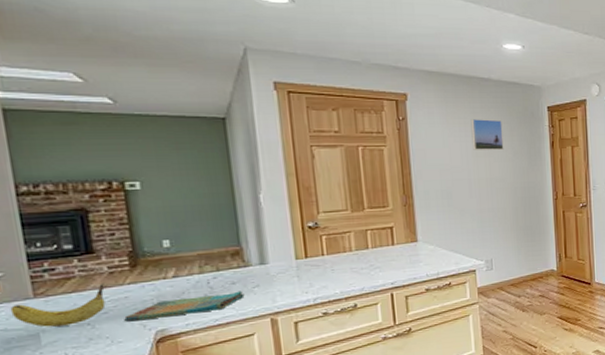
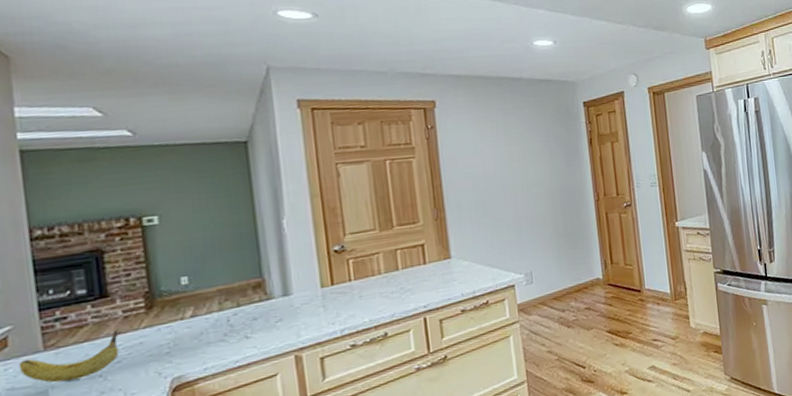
dish towel: present [124,291,245,322] -> none [138,326,267,371]
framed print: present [470,119,504,150] -> none [503,120,539,154]

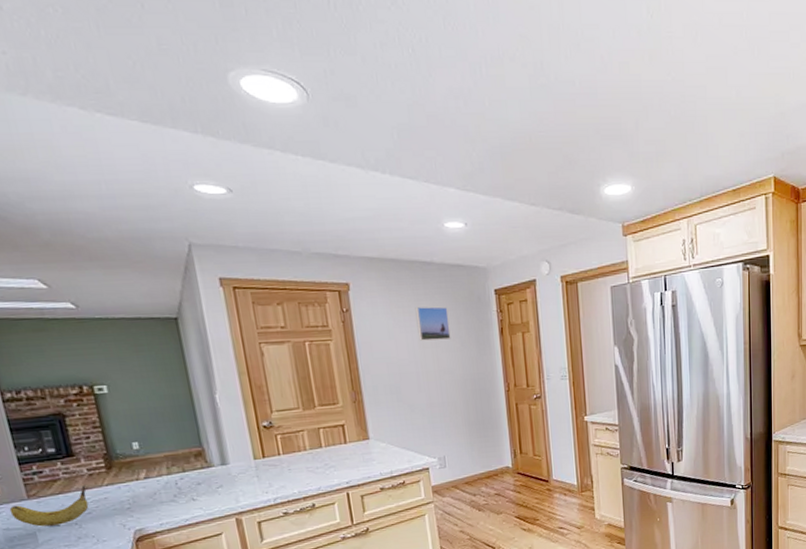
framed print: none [503,120,539,154] -> present [415,306,451,341]

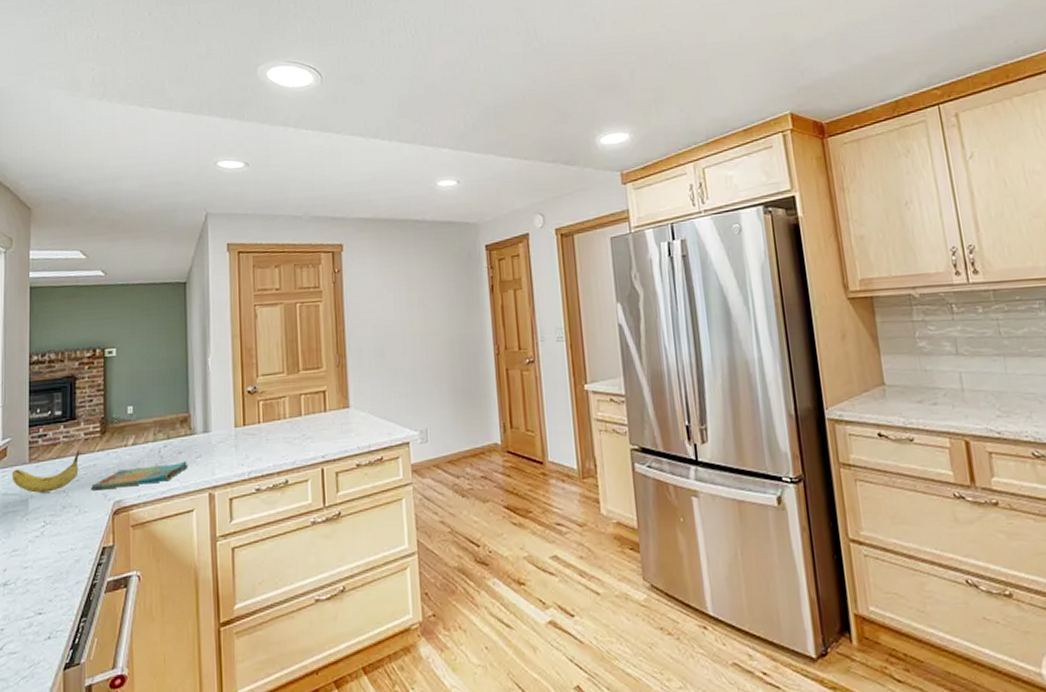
dish towel: none [106,491,210,522] -> present [91,461,188,491]
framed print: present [415,306,451,341] -> none [404,264,439,300]

